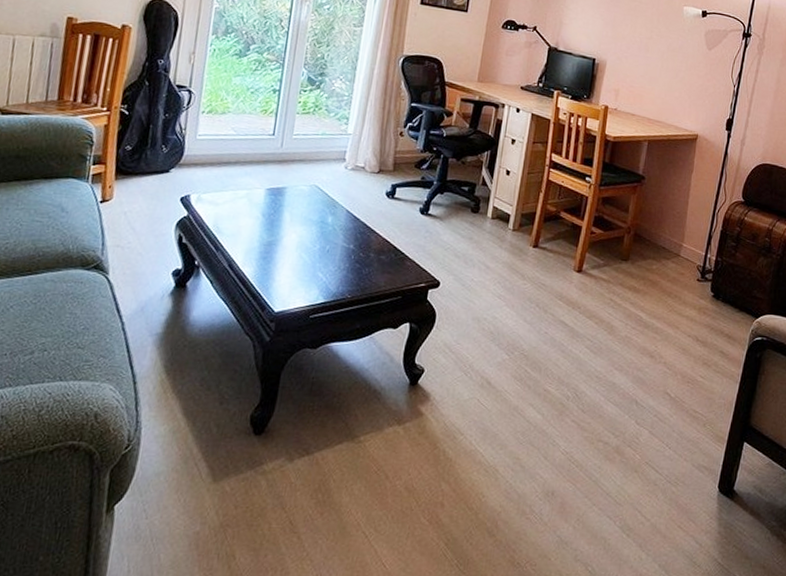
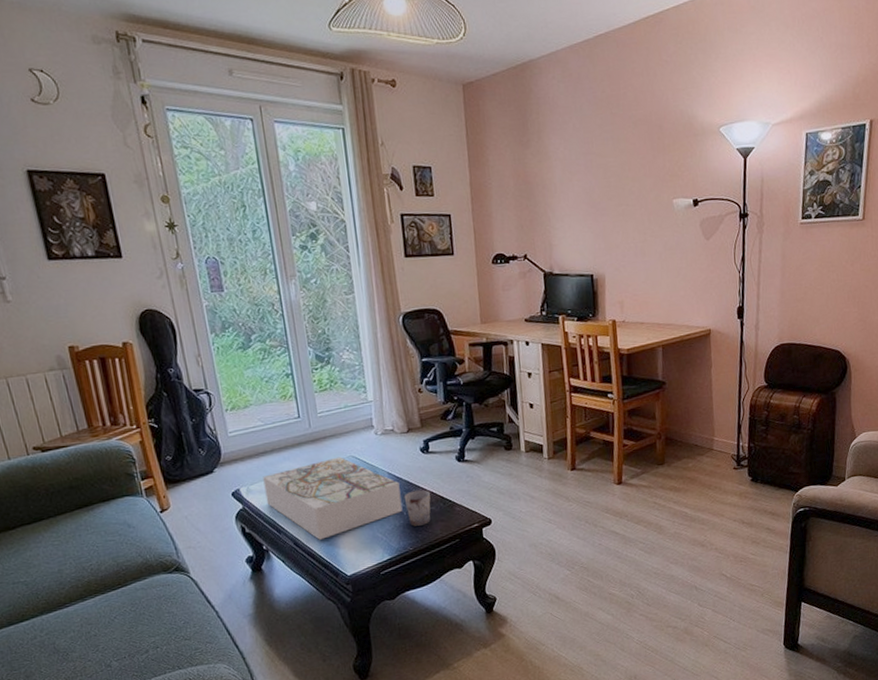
board game: none [213,183,356,267] -> present [263,456,403,540]
cup: none [355,234,384,274] -> present [404,489,431,526]

